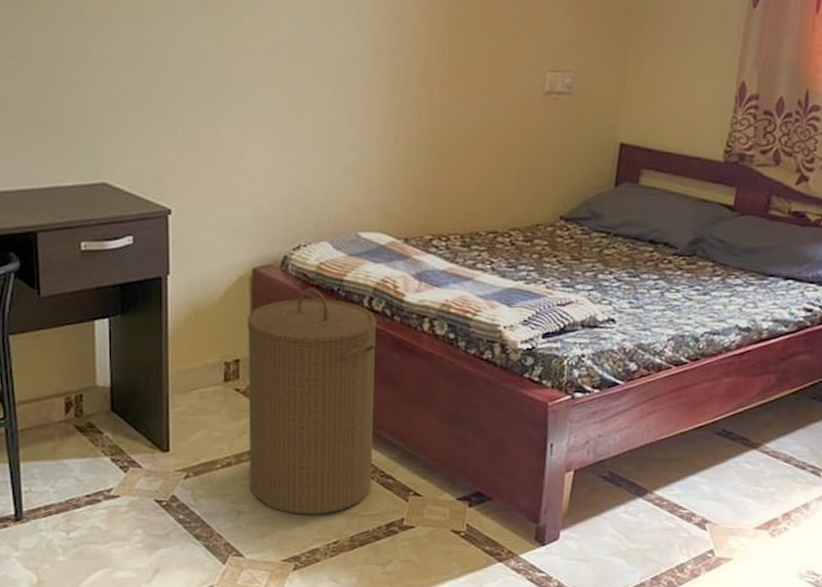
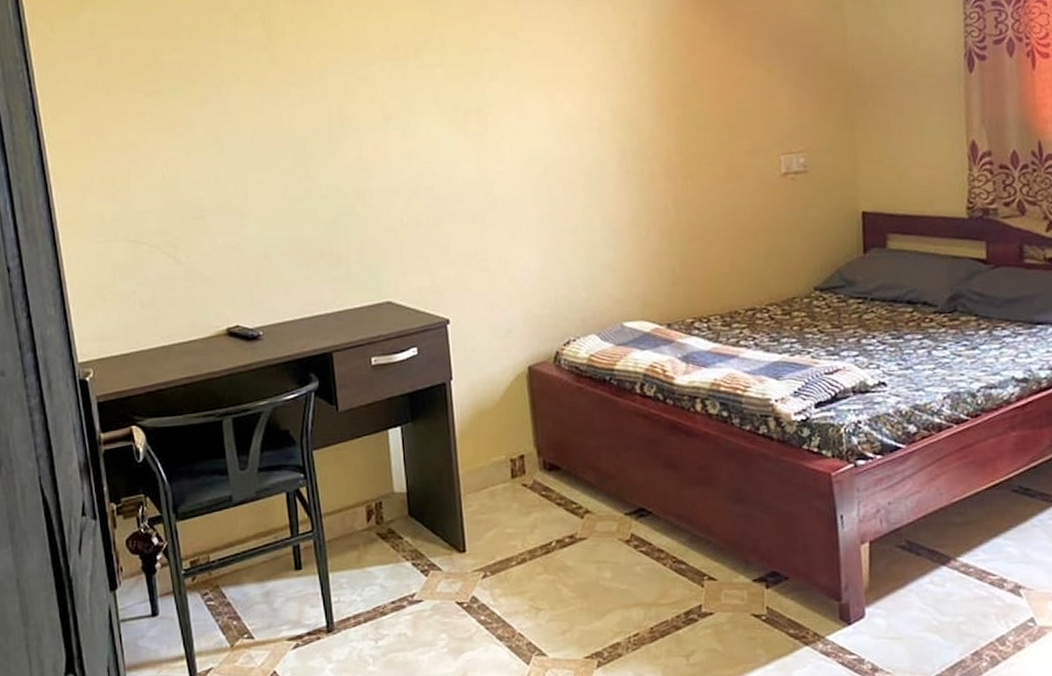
laundry hamper: present [247,288,377,515] -> none [527,379,665,608]

